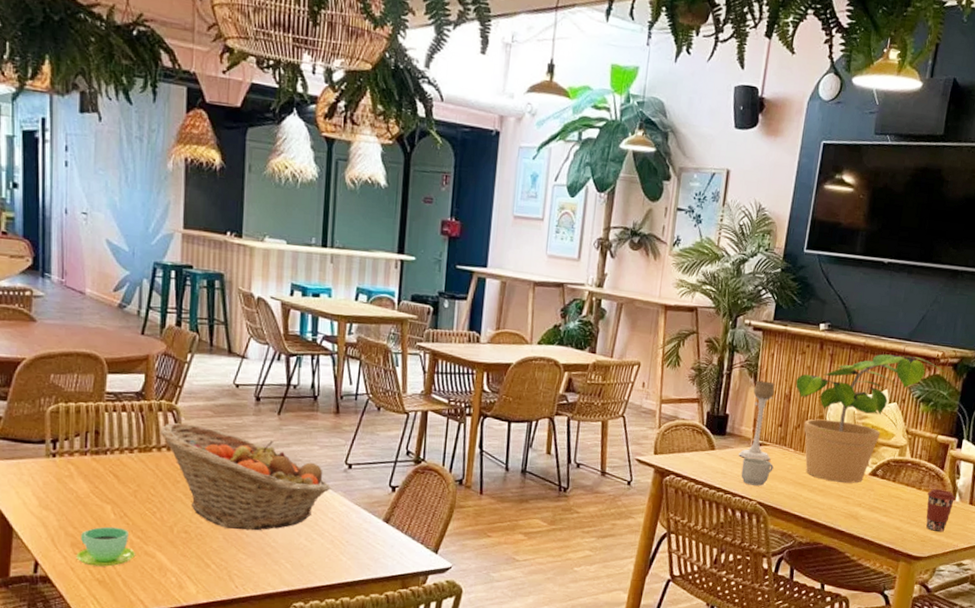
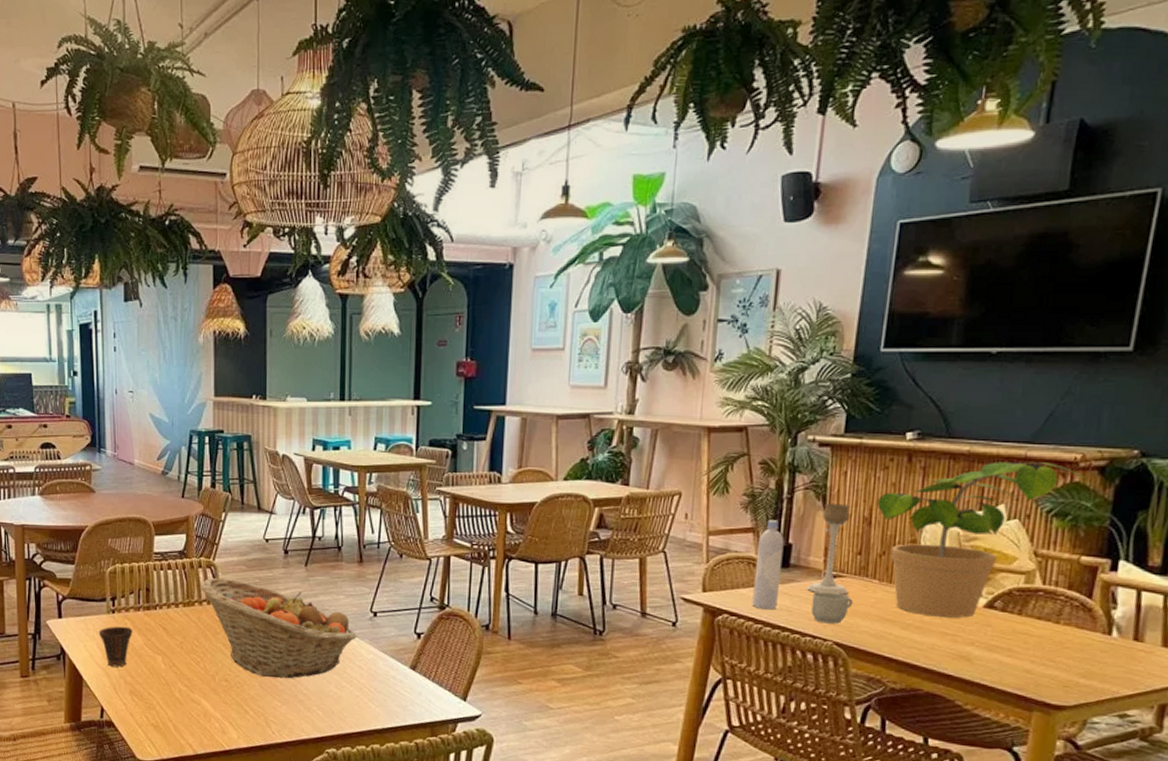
cup: none [34,471,77,517] -> present [98,626,133,667]
cup: present [76,526,136,567] -> none [134,675,184,713]
bottle: none [694,392,723,472] -> present [752,520,784,610]
coffee cup: present [926,489,956,532] -> none [1068,623,1113,675]

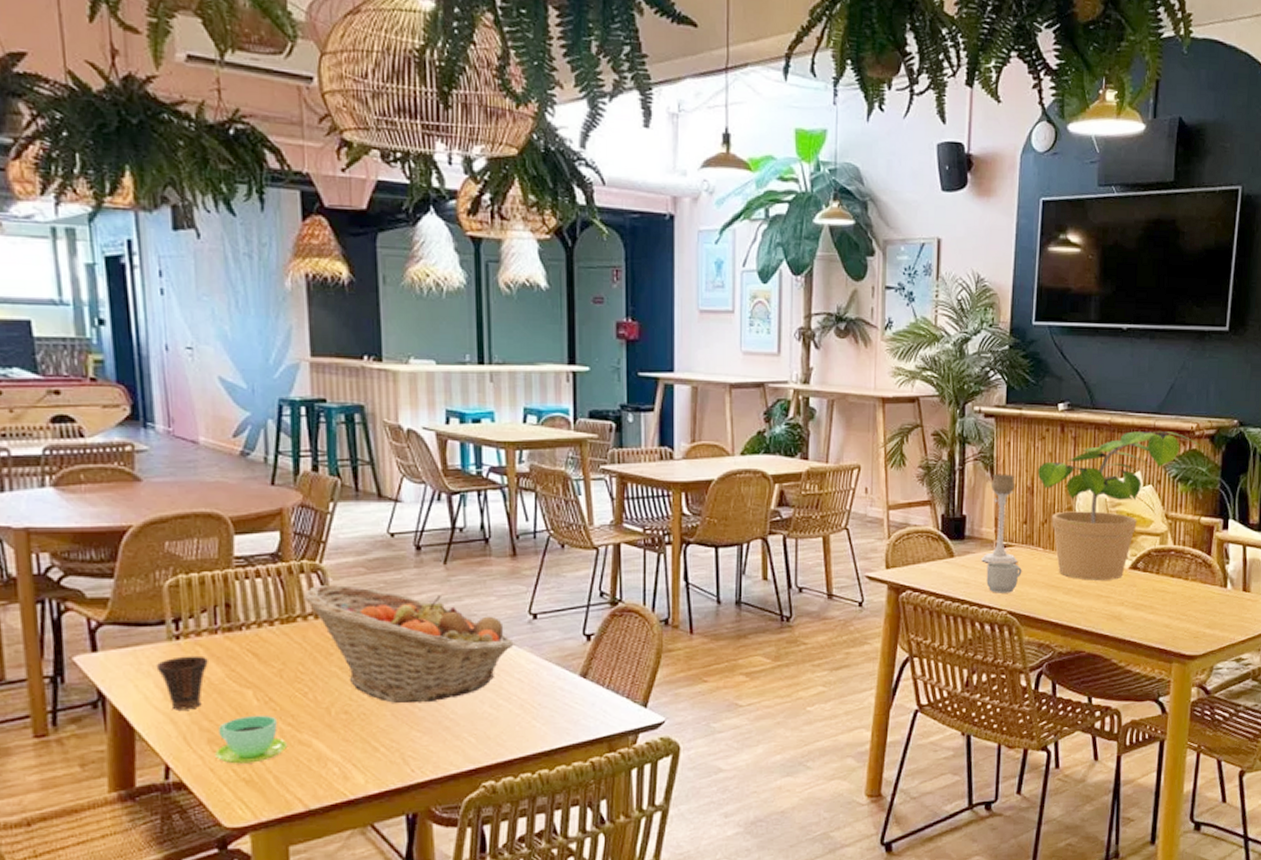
cup: none [134,675,184,713] -> present [215,714,288,764]
bottle: present [752,520,784,610] -> none [933,492,959,583]

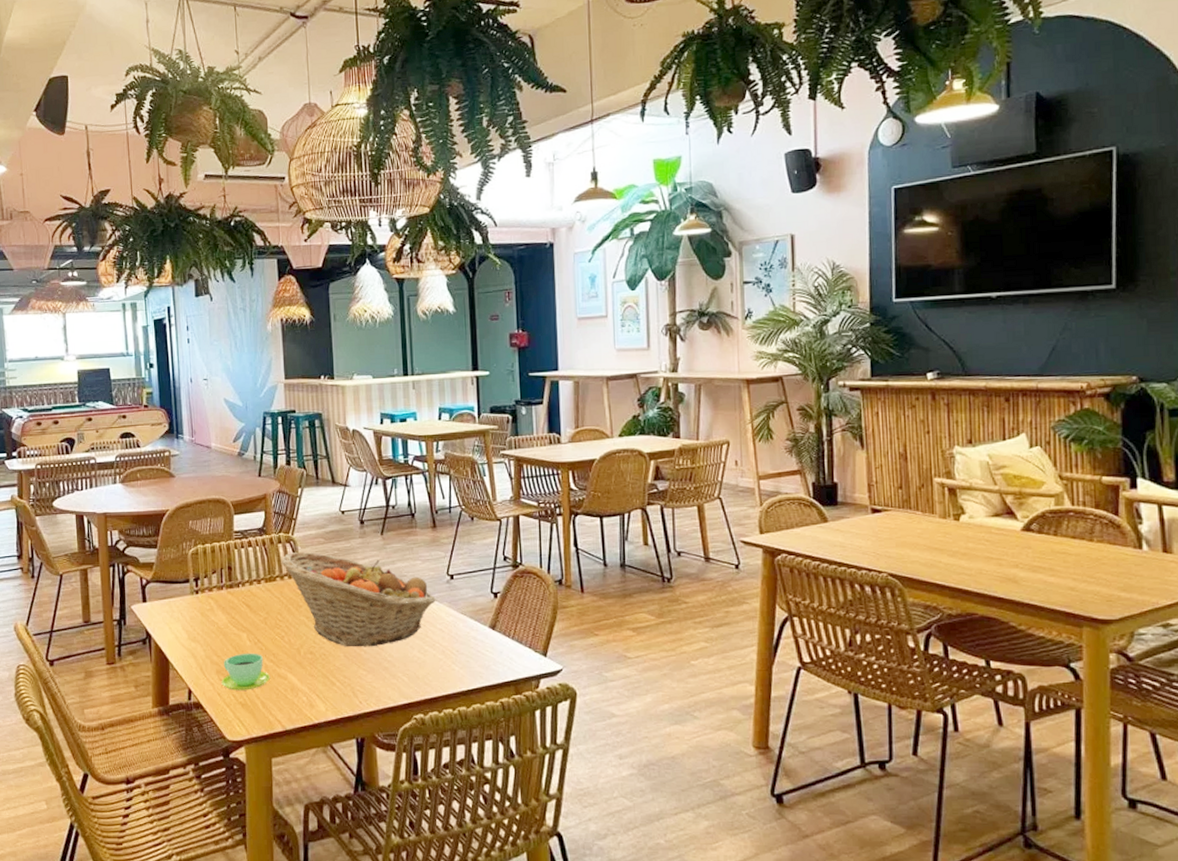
cup: present [156,655,208,710] -> none [183,606,217,647]
candle holder: present [981,474,1018,564] -> none [857,442,896,528]
mug: present [986,561,1022,593] -> none [862,525,901,556]
potted plant: present [1037,430,1201,580] -> none [909,392,1095,543]

